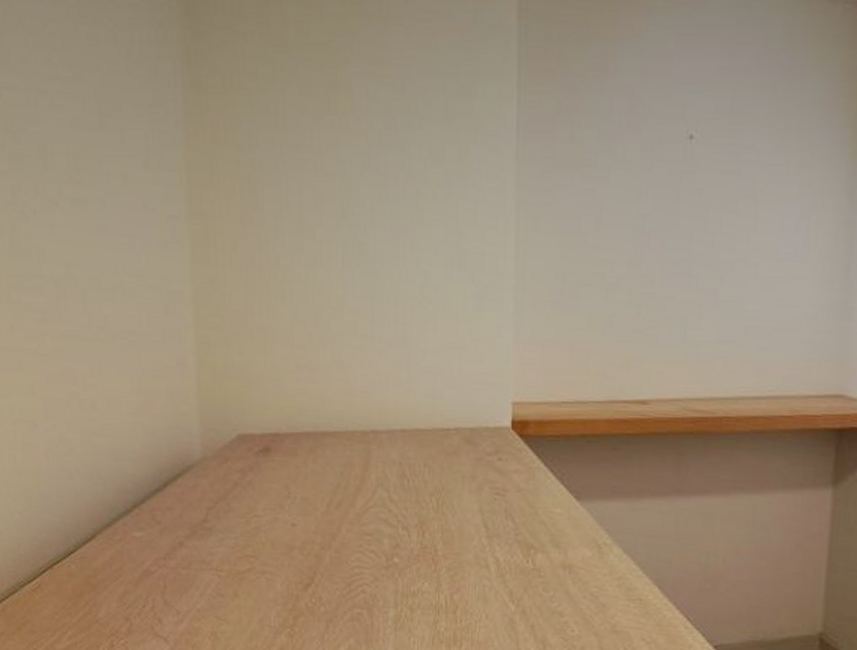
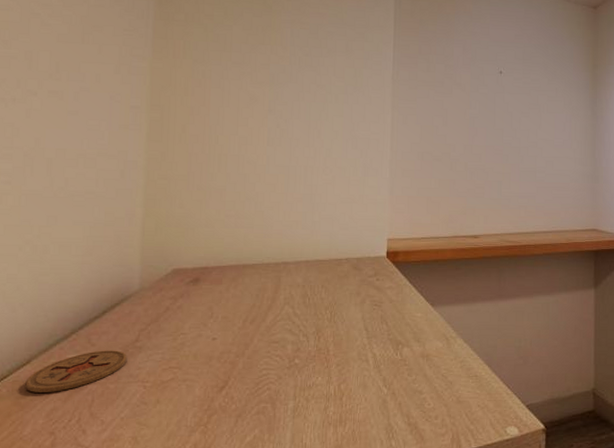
coaster: none [93,529,197,574] -> present [25,350,127,393]

